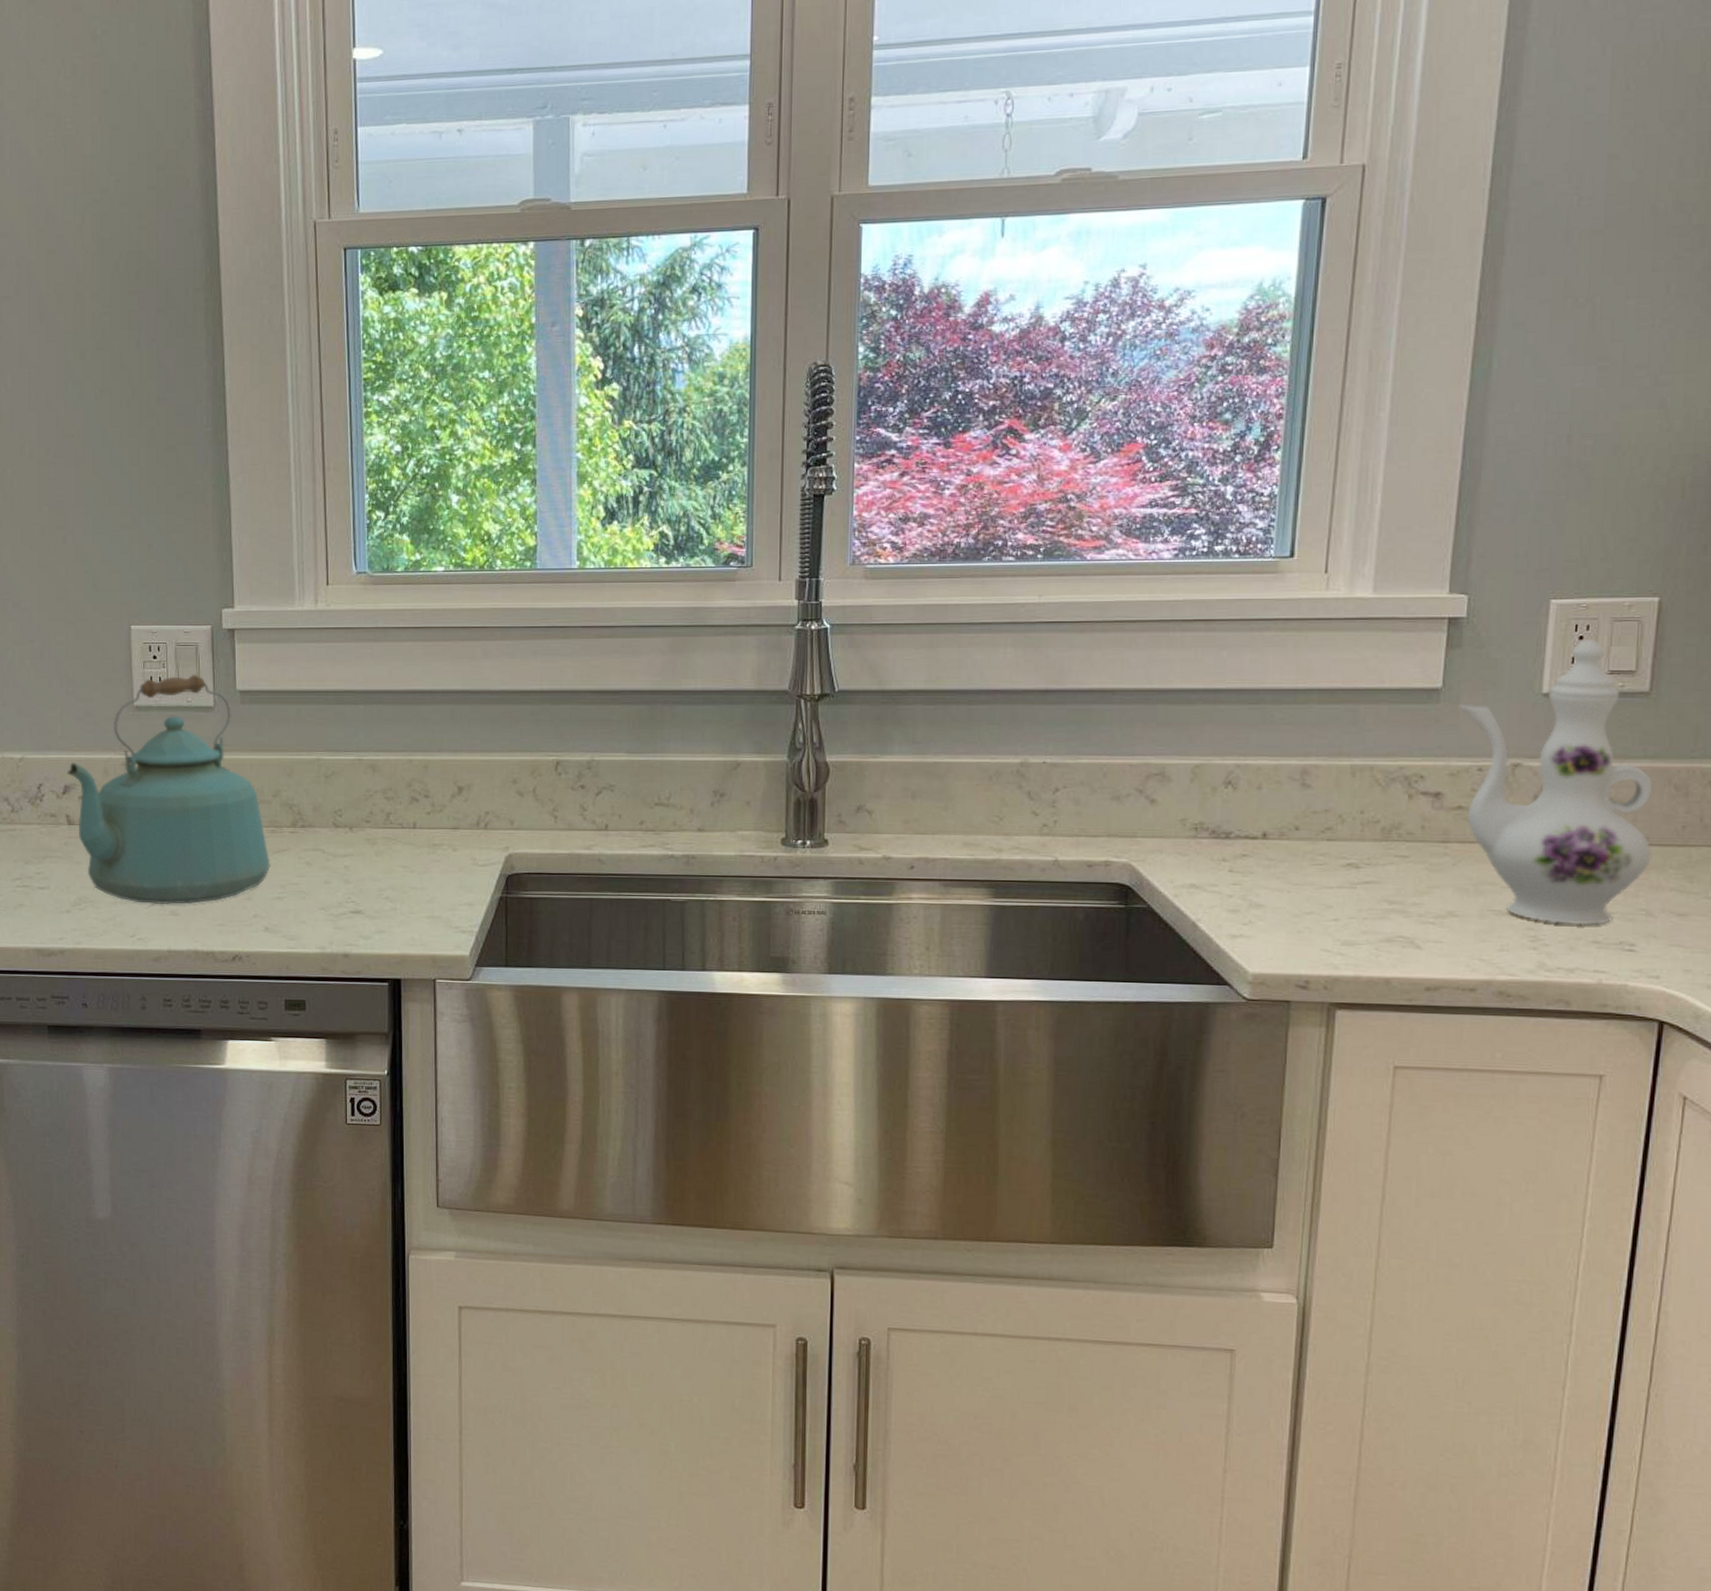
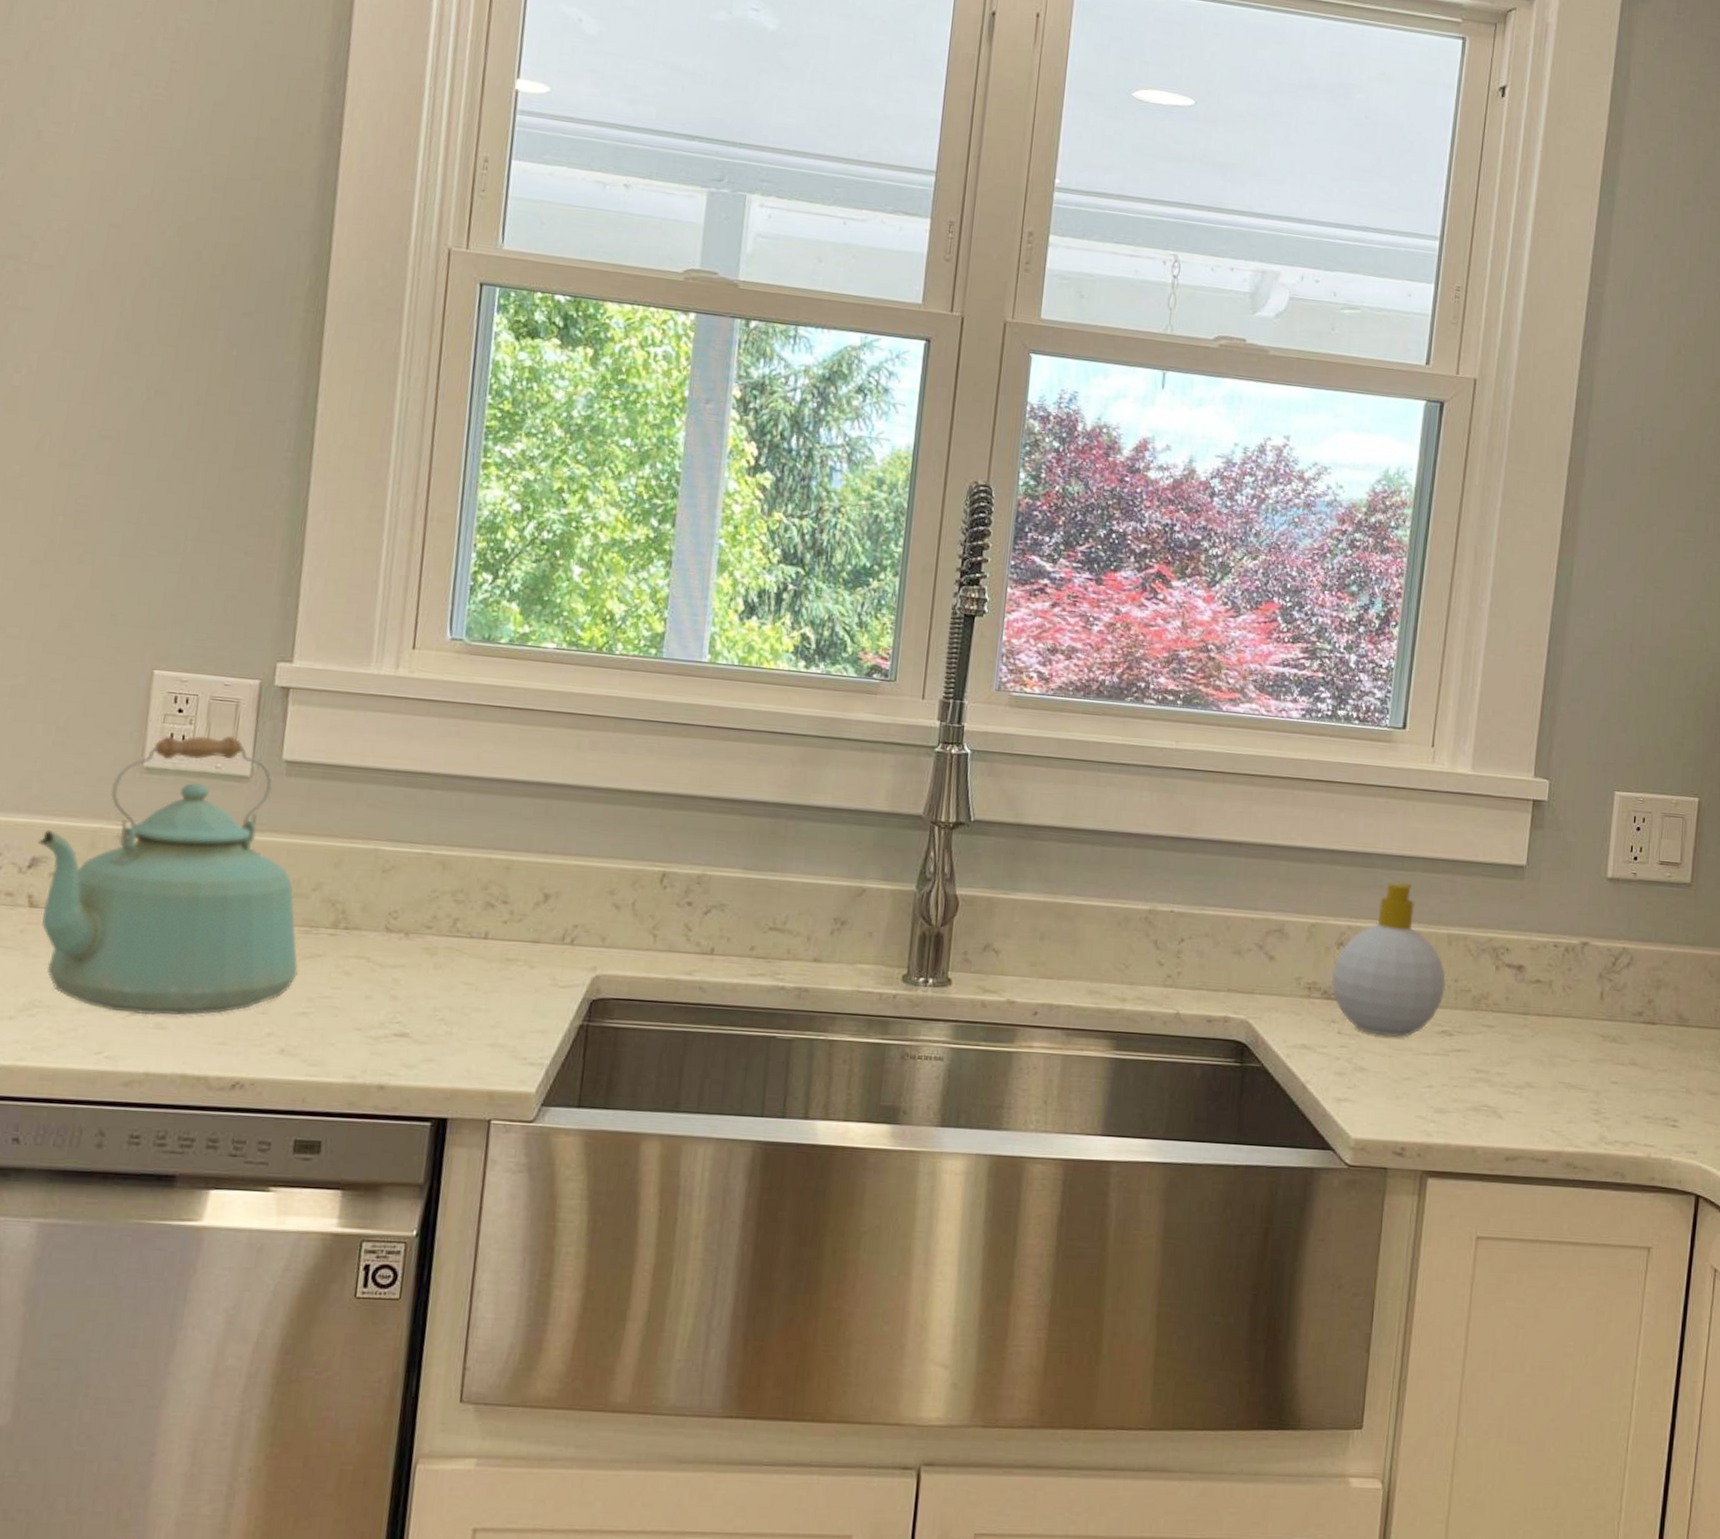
soap bottle: none [1220,716,1351,872] -> present [1332,882,1446,1037]
ewer: present [1459,640,1652,926] -> none [1540,831,1692,1101]

